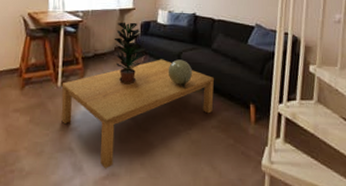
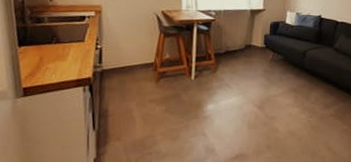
coffee table: present [61,59,214,169] -> none [194,56,334,151]
potted plant: present [112,22,146,85] -> none [242,22,275,79]
decorative sphere: present [168,59,192,89] -> none [293,57,315,83]

